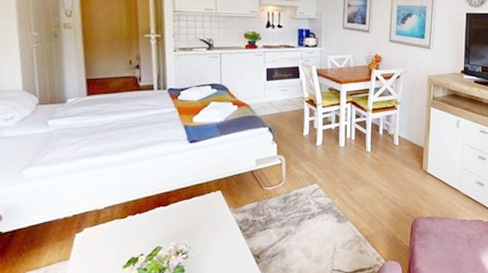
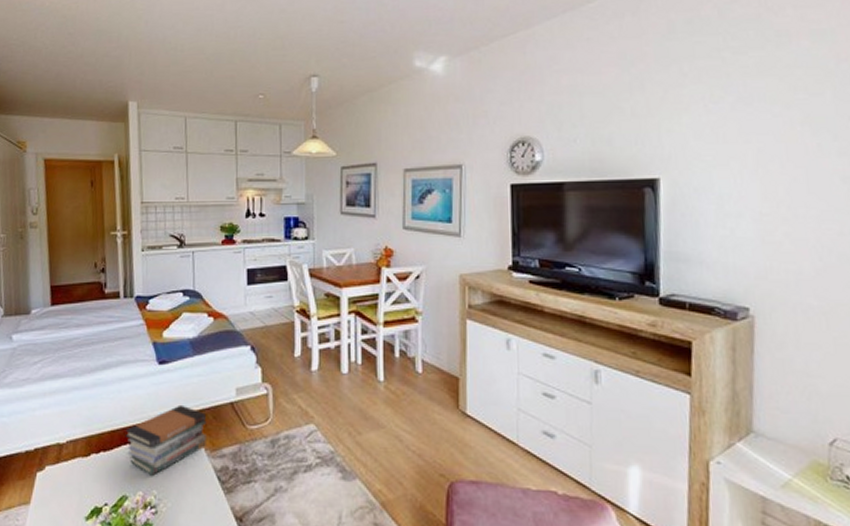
book stack: none [159,174,231,230] -> present [125,404,207,476]

